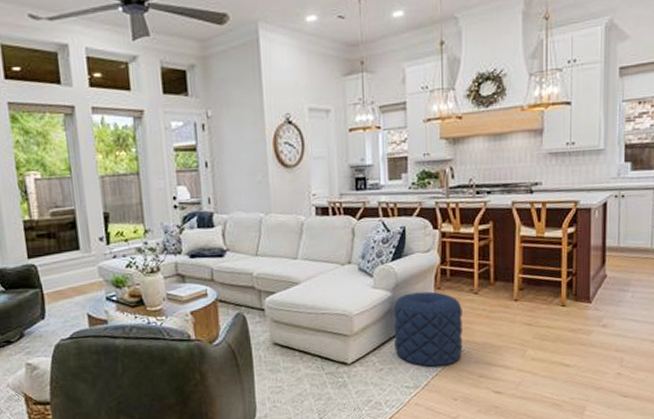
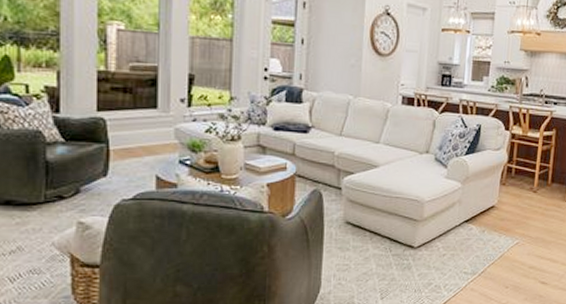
pouf: present [393,291,463,367] -> none [458,186,522,255]

